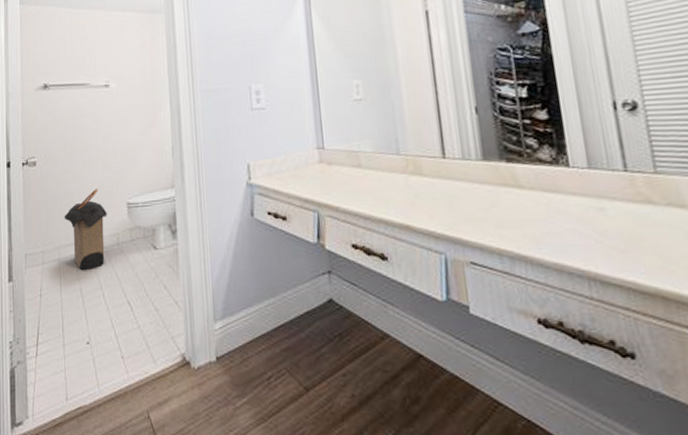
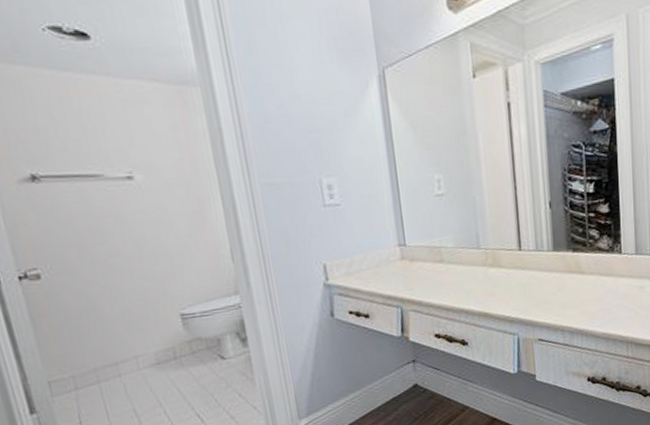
laundry hamper: present [64,188,107,270] -> none [95,301,161,390]

